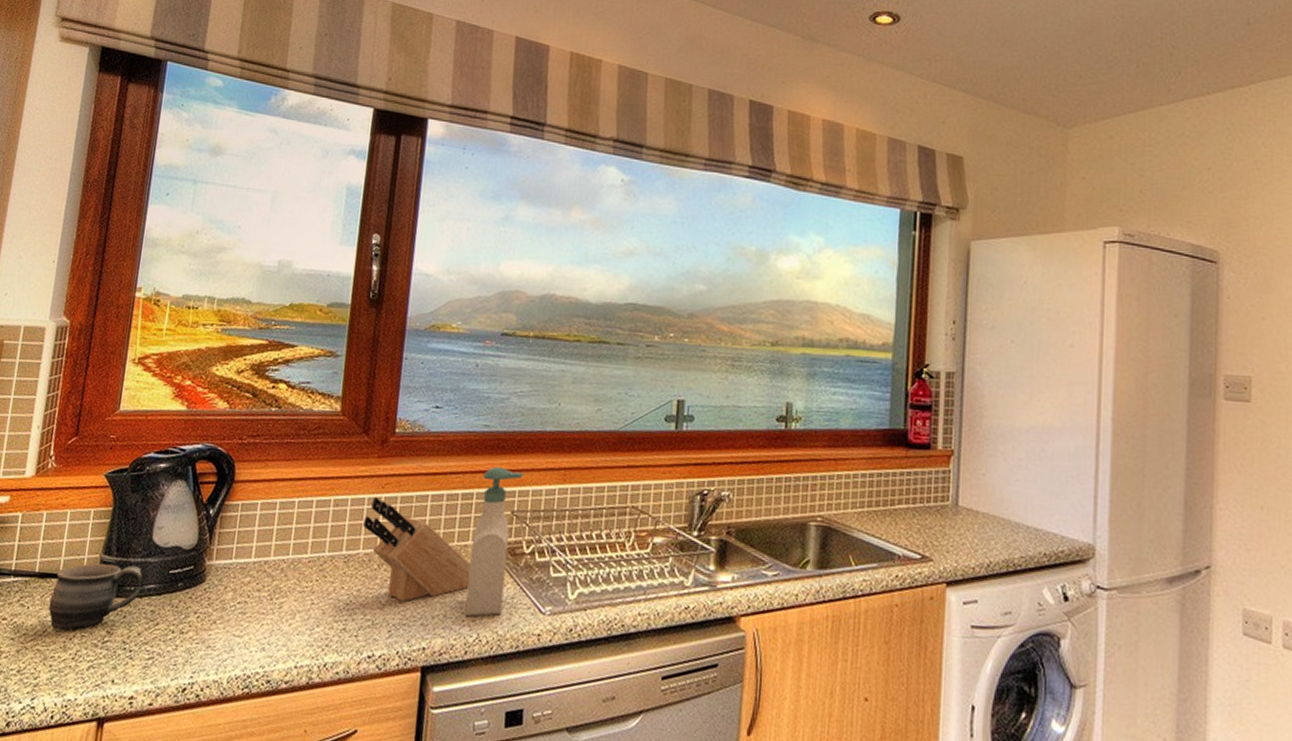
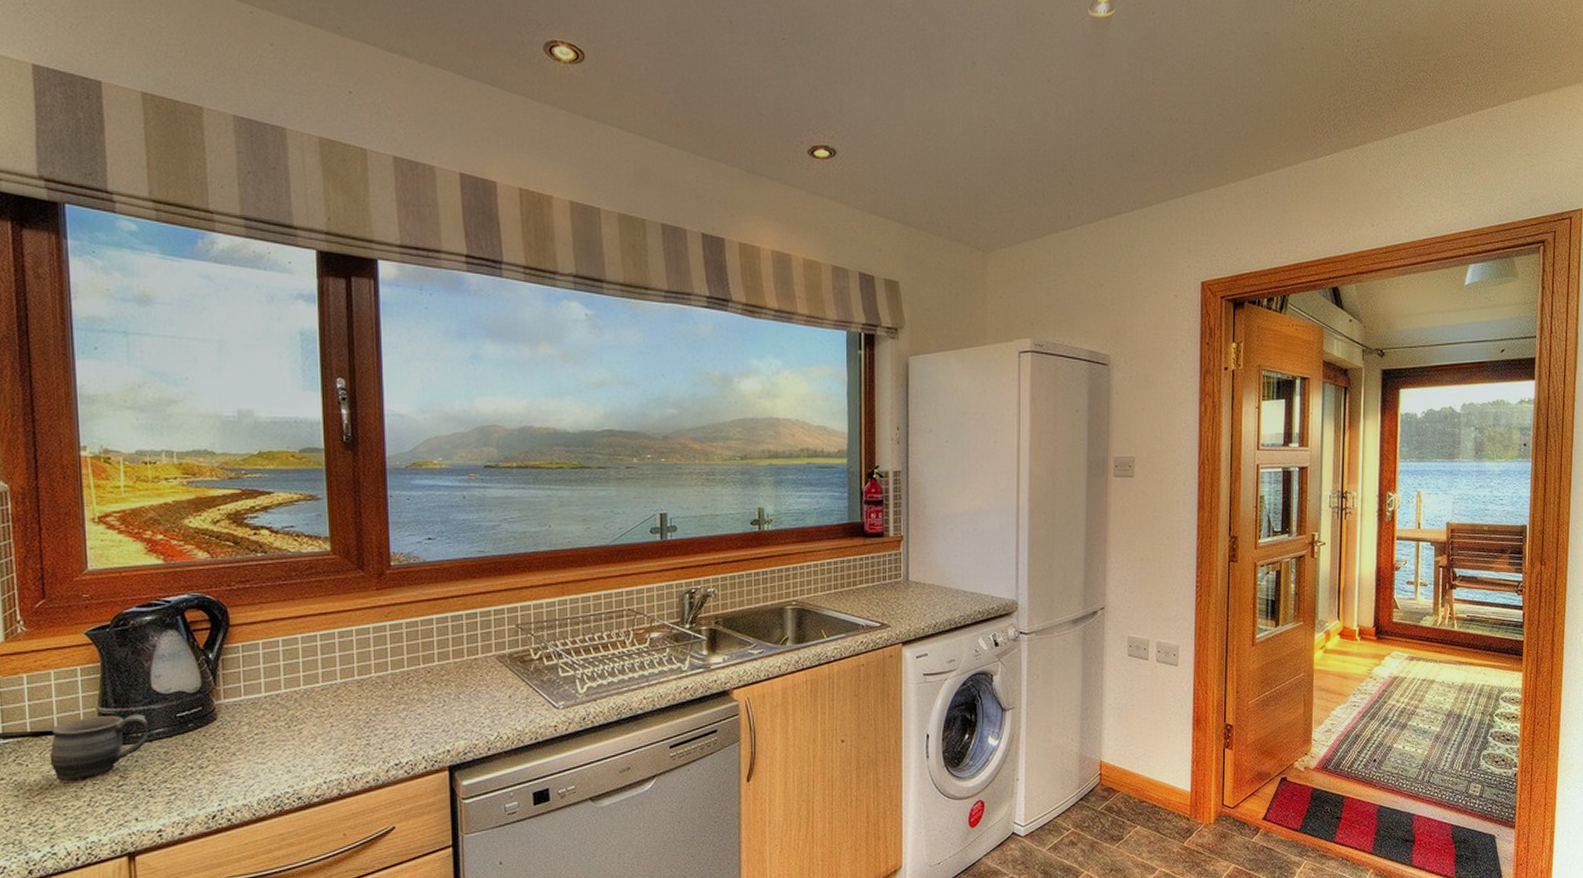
knife block: present [363,497,471,601] -> none [372,626,484,713]
soap bottle: present [464,466,524,617] -> none [481,587,524,720]

